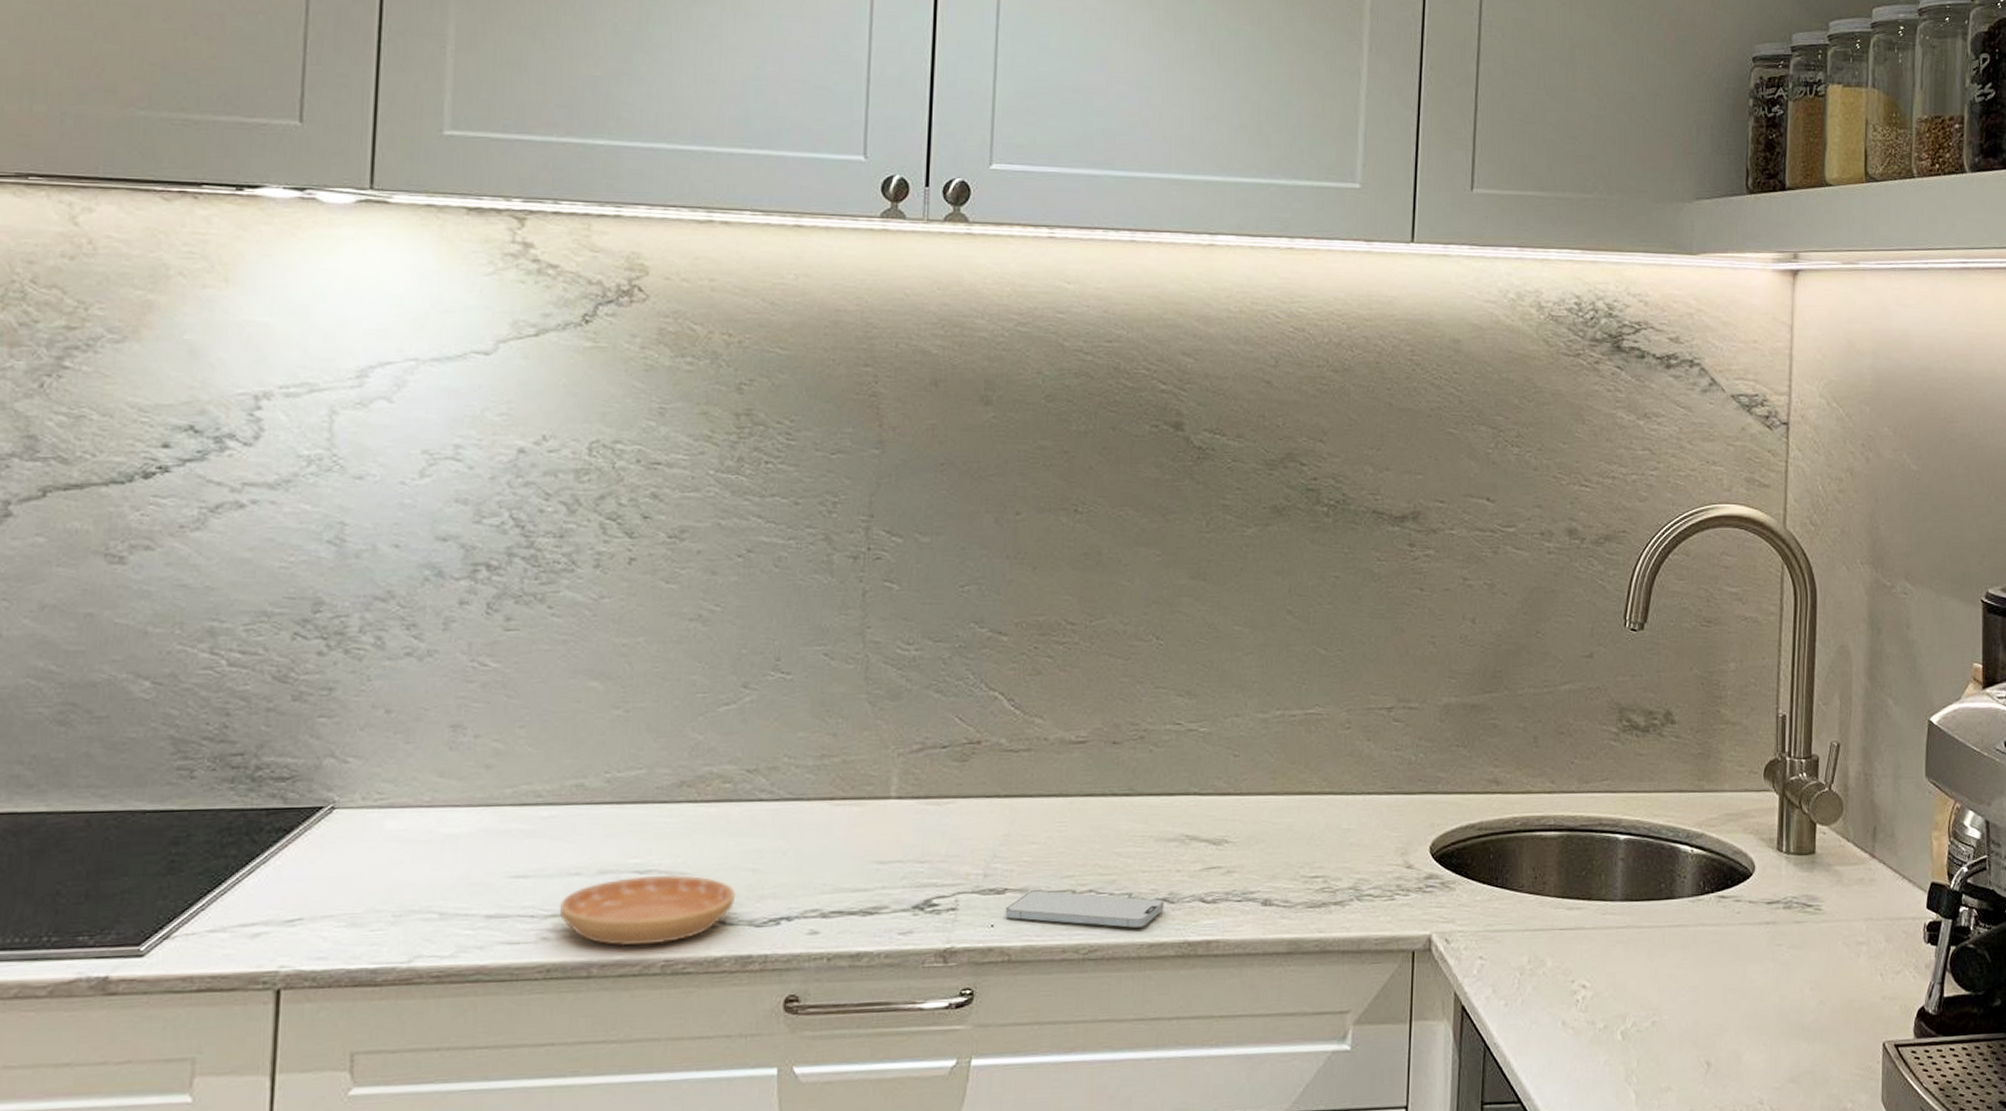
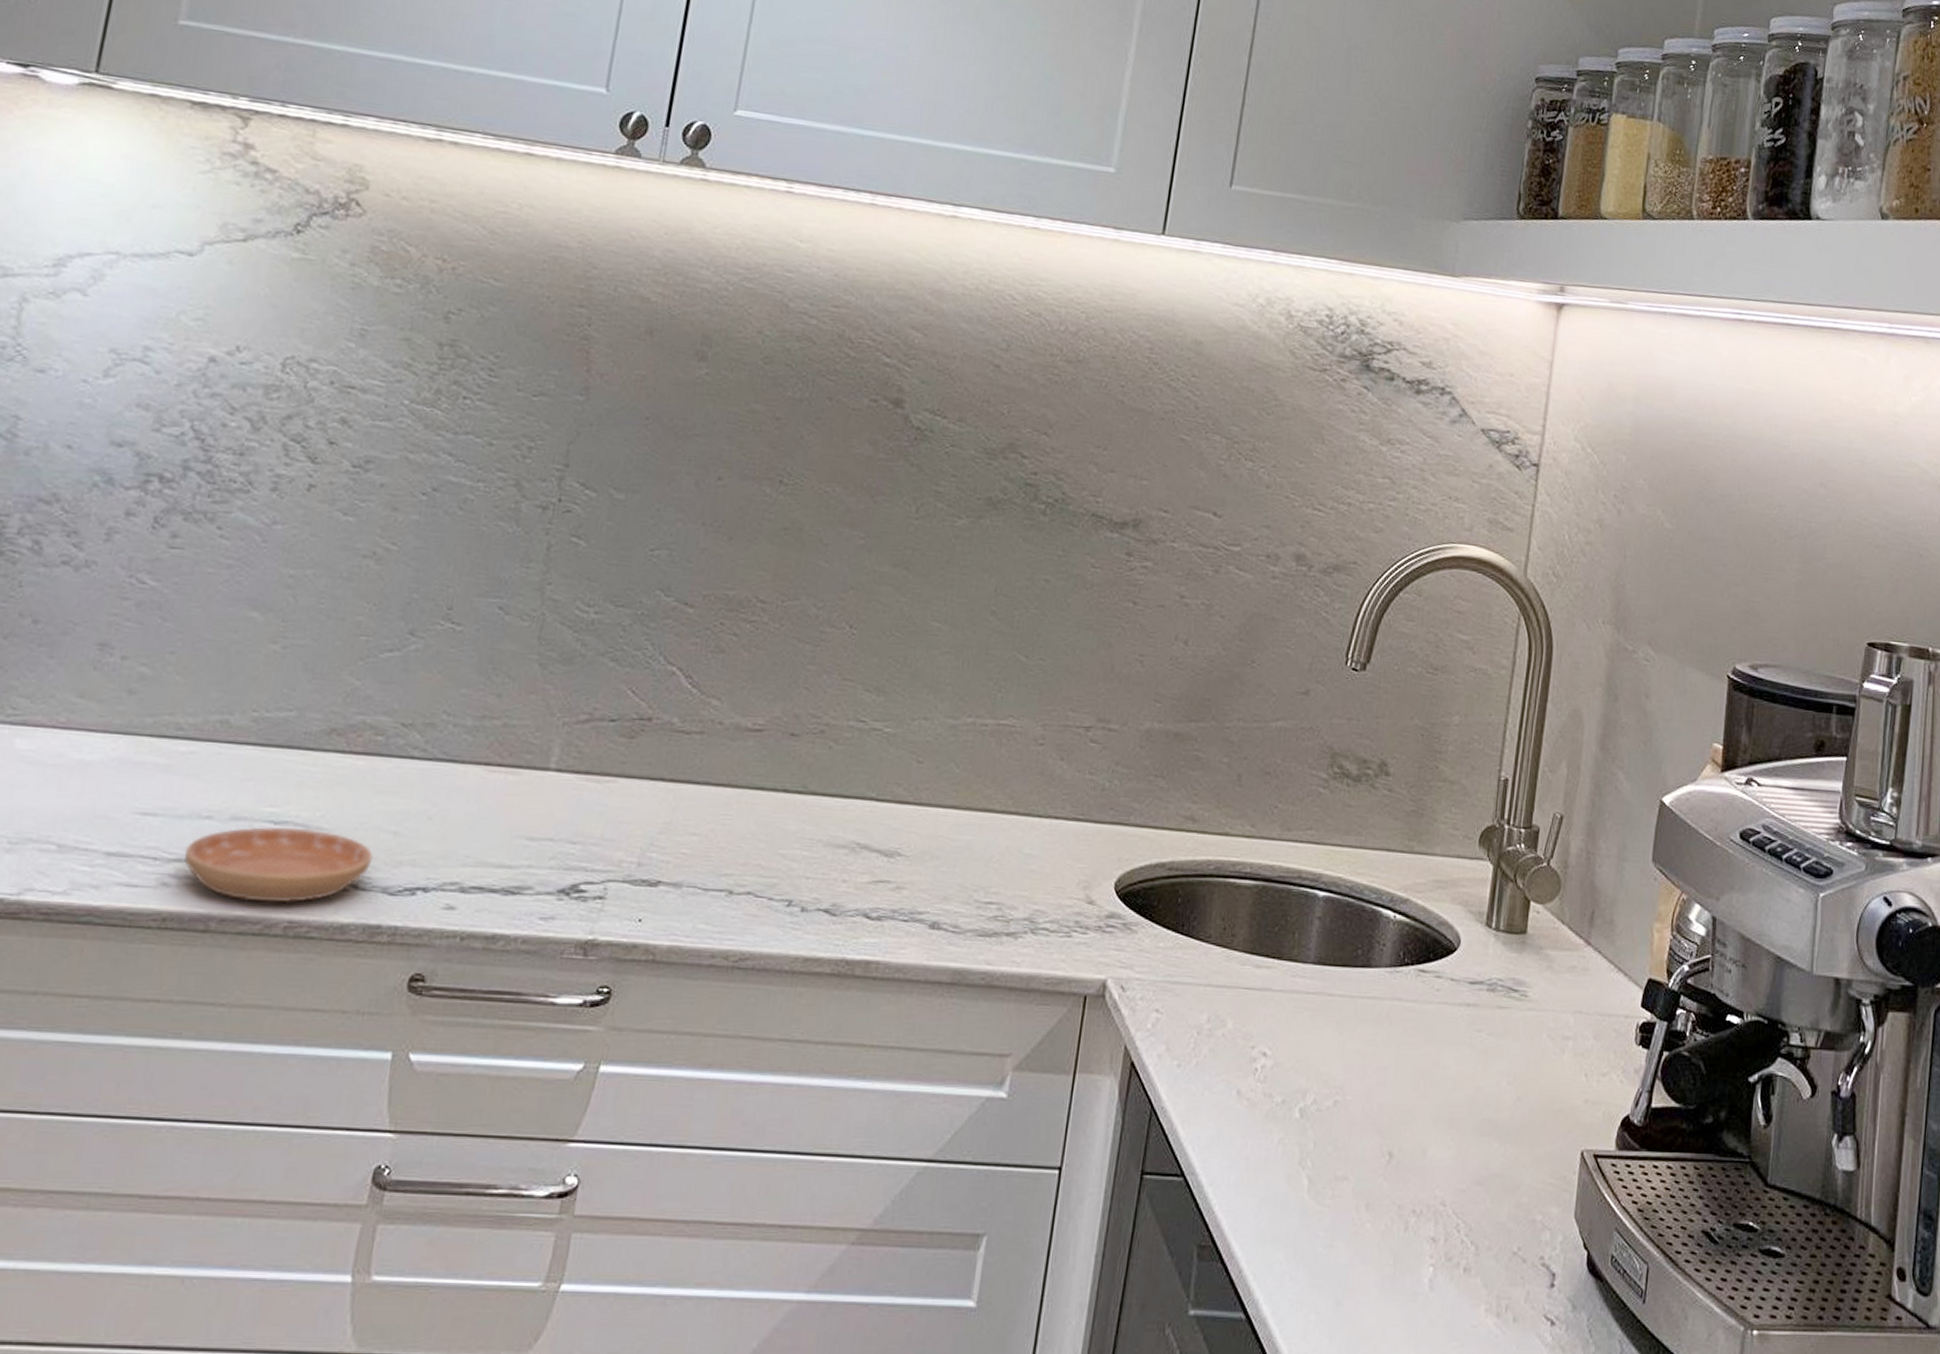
smartphone: present [1005,890,1164,929] -> none [655,886,826,940]

